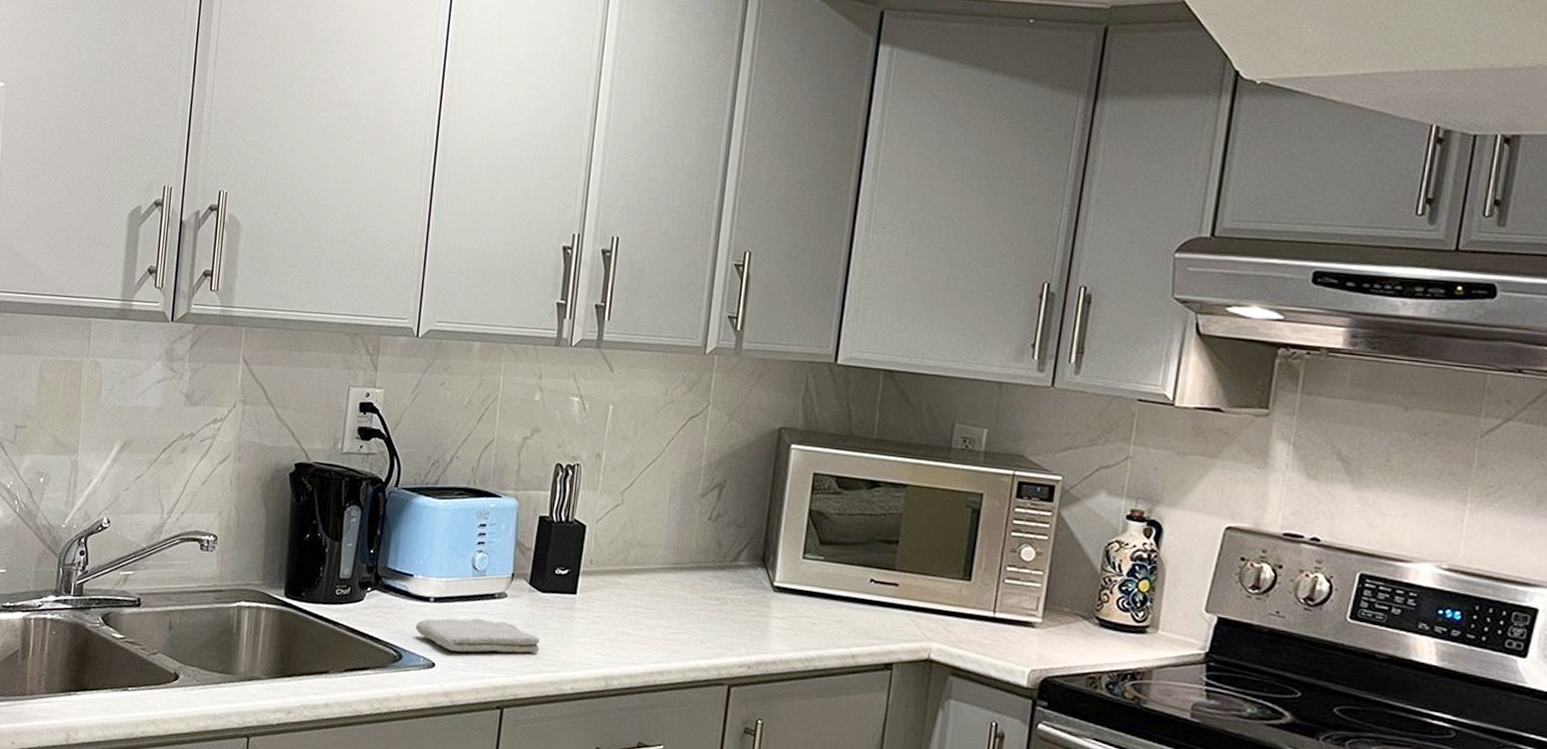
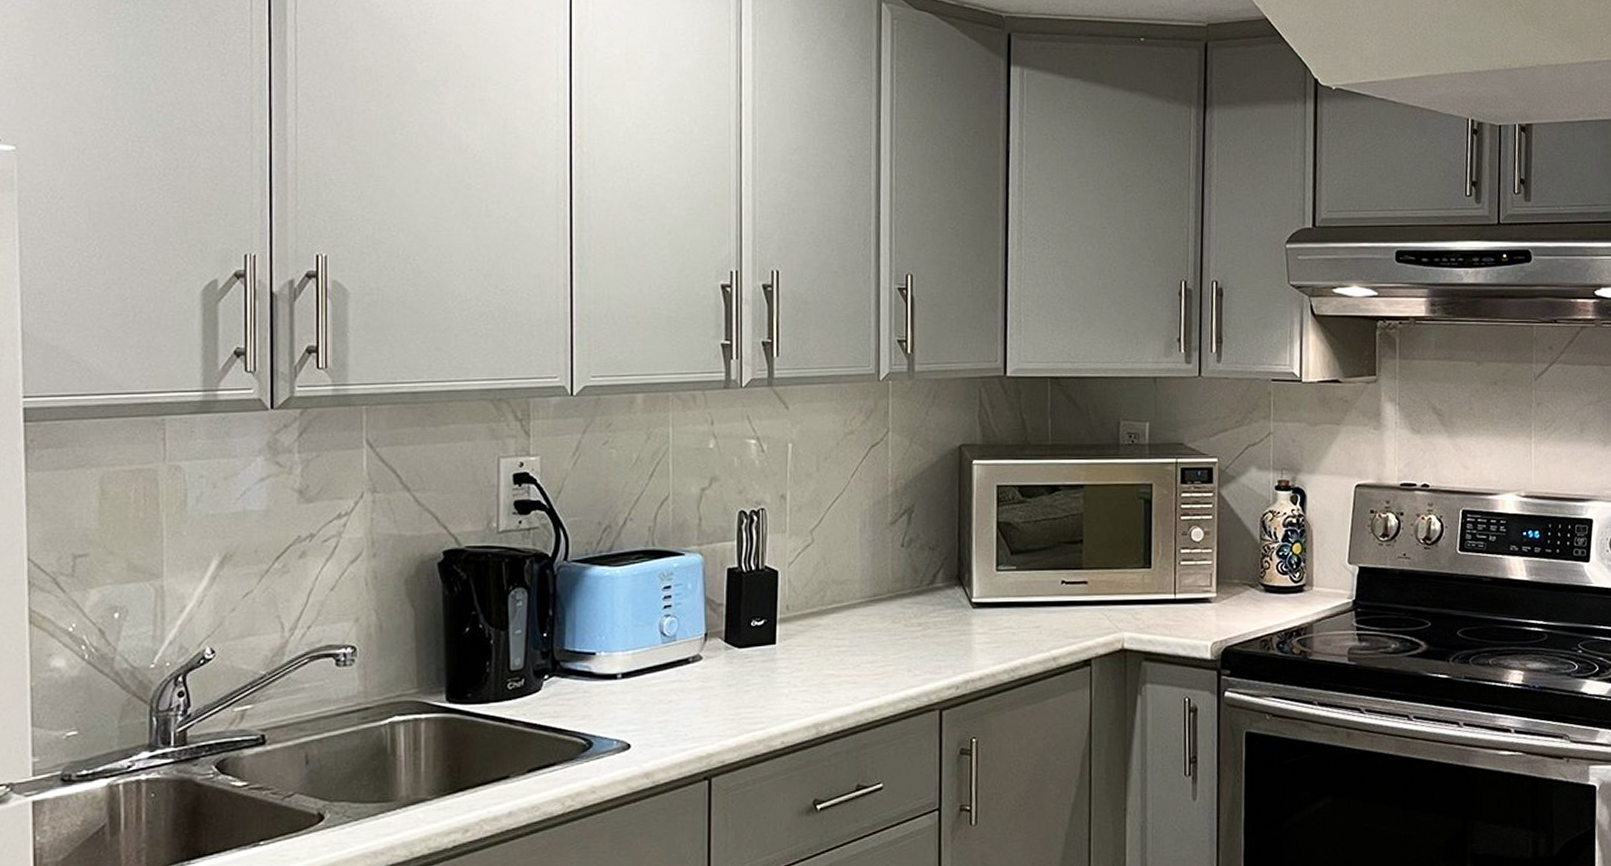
washcloth: present [415,618,540,653] -> none [603,686,744,727]

